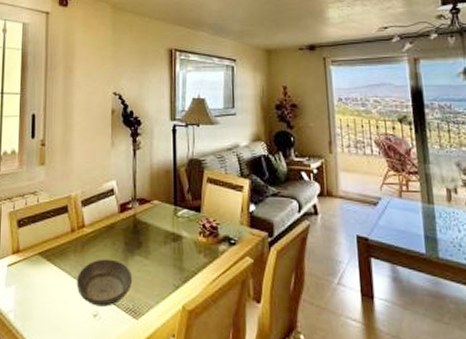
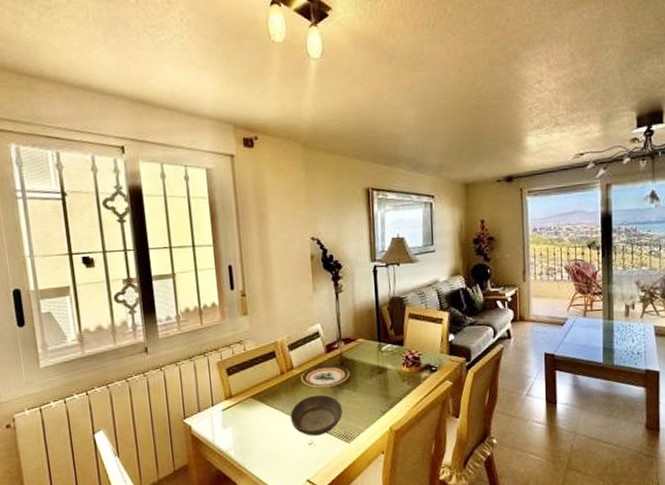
plate: none [92,225,143,250] -> present [301,364,350,388]

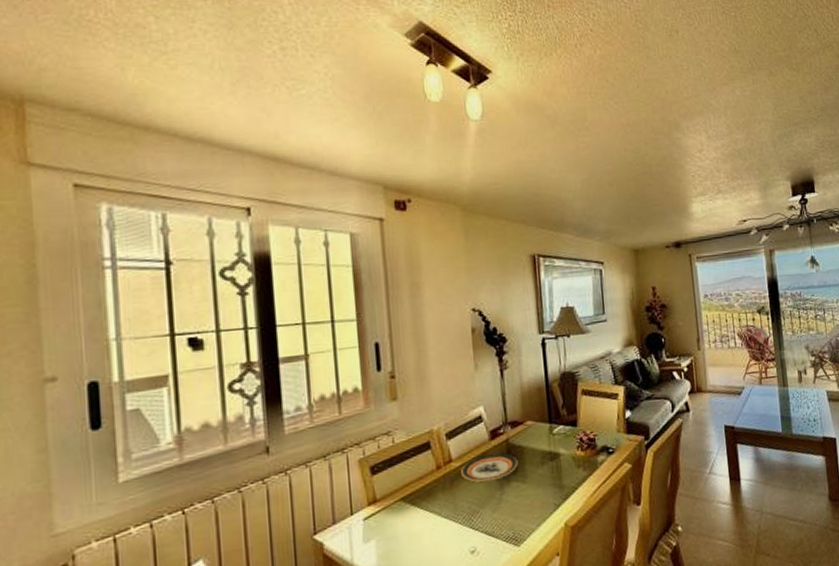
bowl: present [290,394,343,436] -> none [448,490,511,543]

